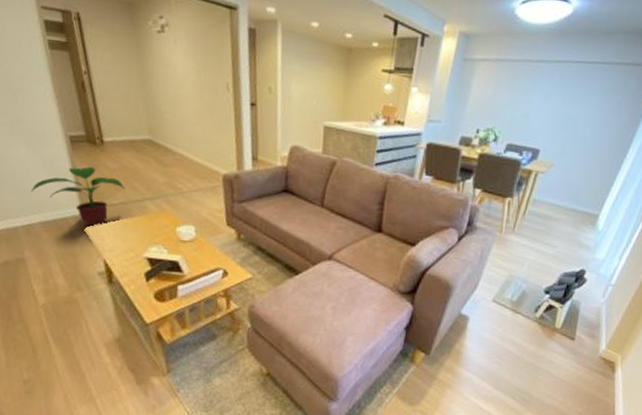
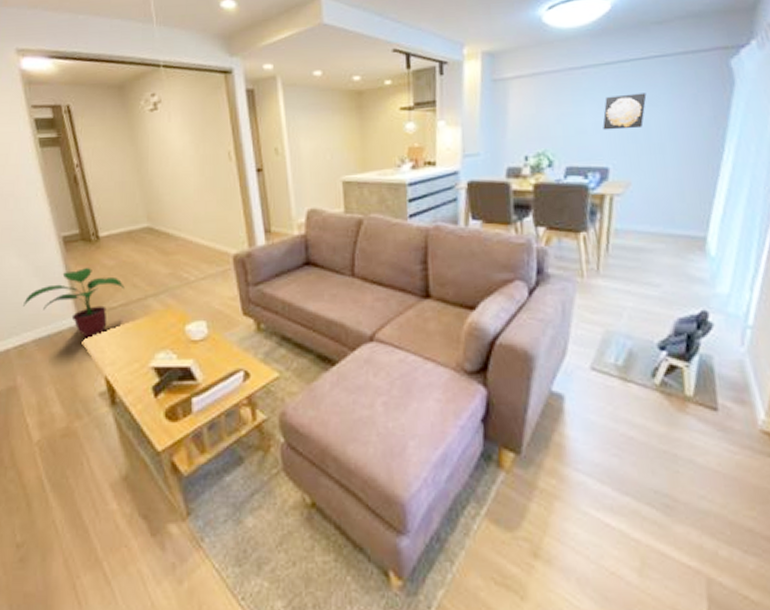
wall art: none [543,90,583,121] -> present [602,93,647,130]

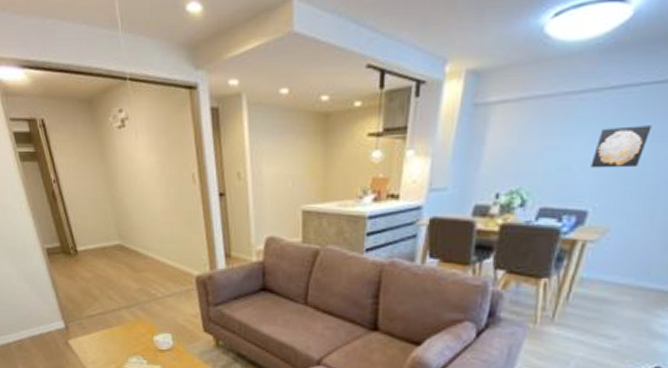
potted plant: present [22,267,125,338] -> none [17,277,101,340]

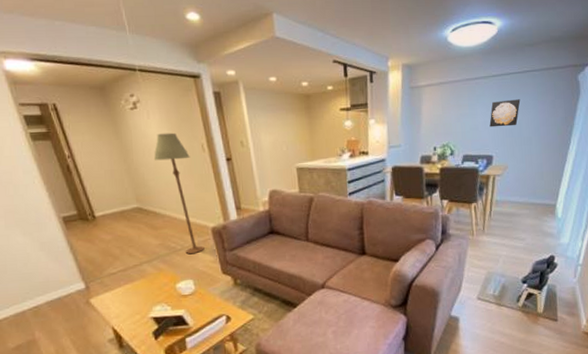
floor lamp: none [139,158,187,305] -> present [153,132,205,255]

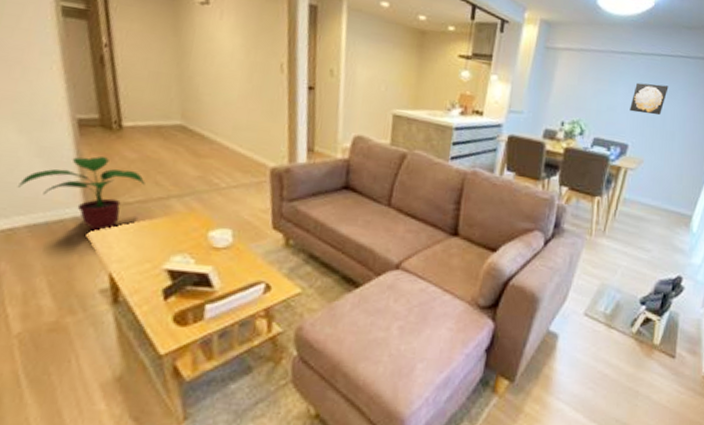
potted plant: none [32,241,122,298] -> present [17,155,145,232]
floor lamp: present [153,132,205,255] -> none [215,39,263,197]

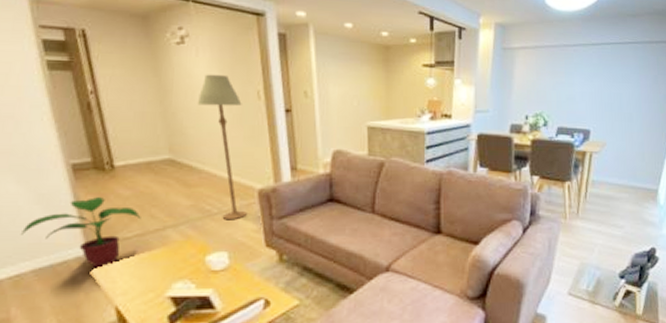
floor lamp: none [215,39,263,197] -> present [197,74,247,220]
wall art: present [629,82,669,116] -> none [587,71,621,100]

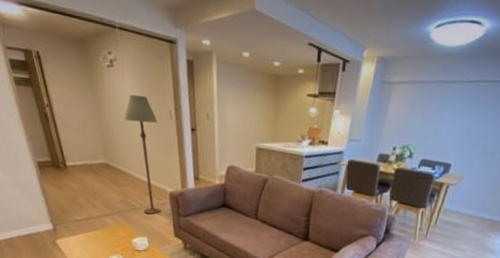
potted plant: present [20,196,141,268] -> none [8,187,87,240]

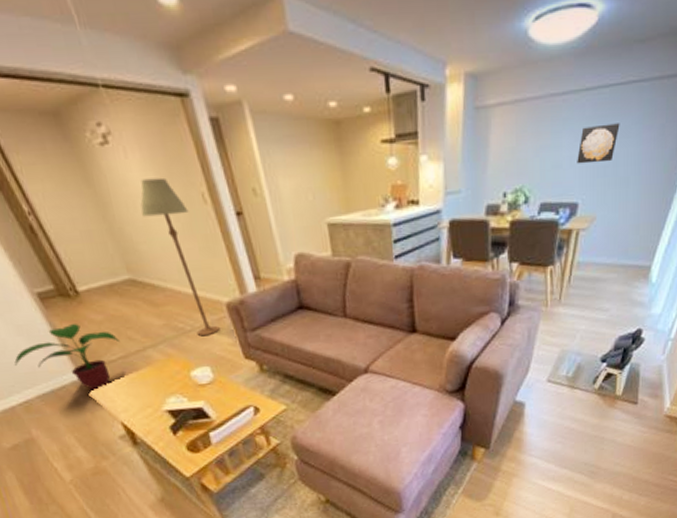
potted plant: none [8,187,87,240] -> present [14,323,120,391]
wall art: none [454,108,492,137] -> present [577,123,620,164]

